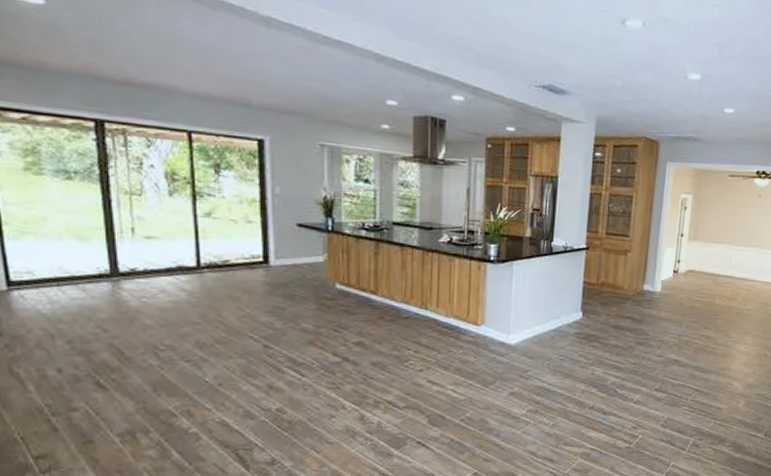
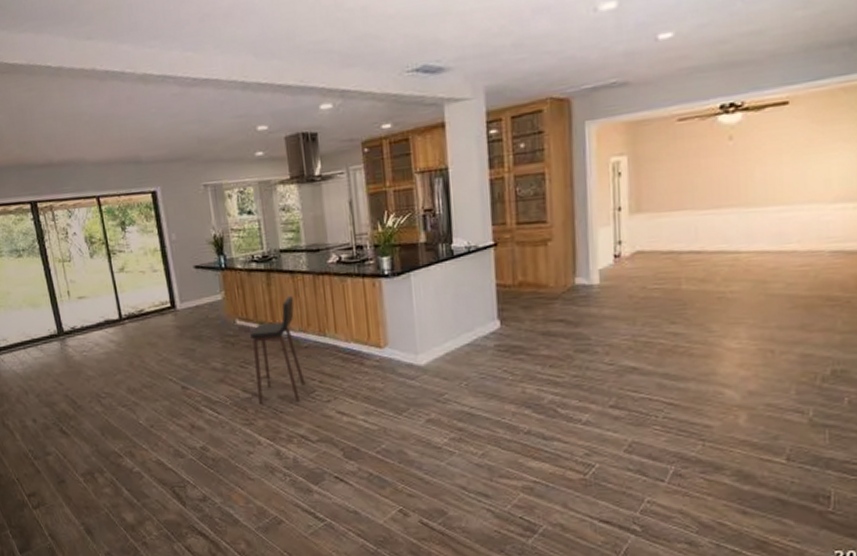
bar stool: none [349,268,401,369] -> present [250,296,305,404]

